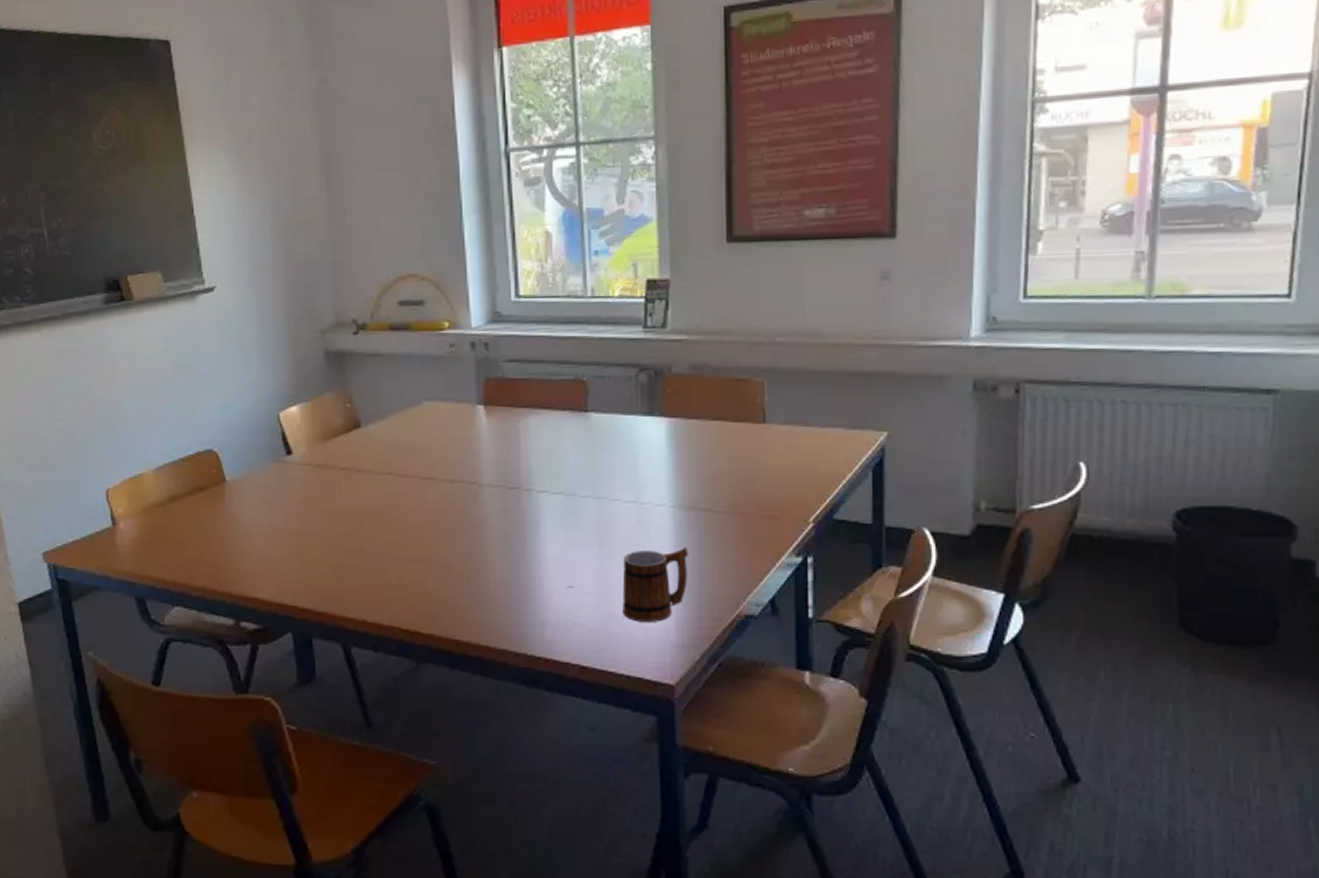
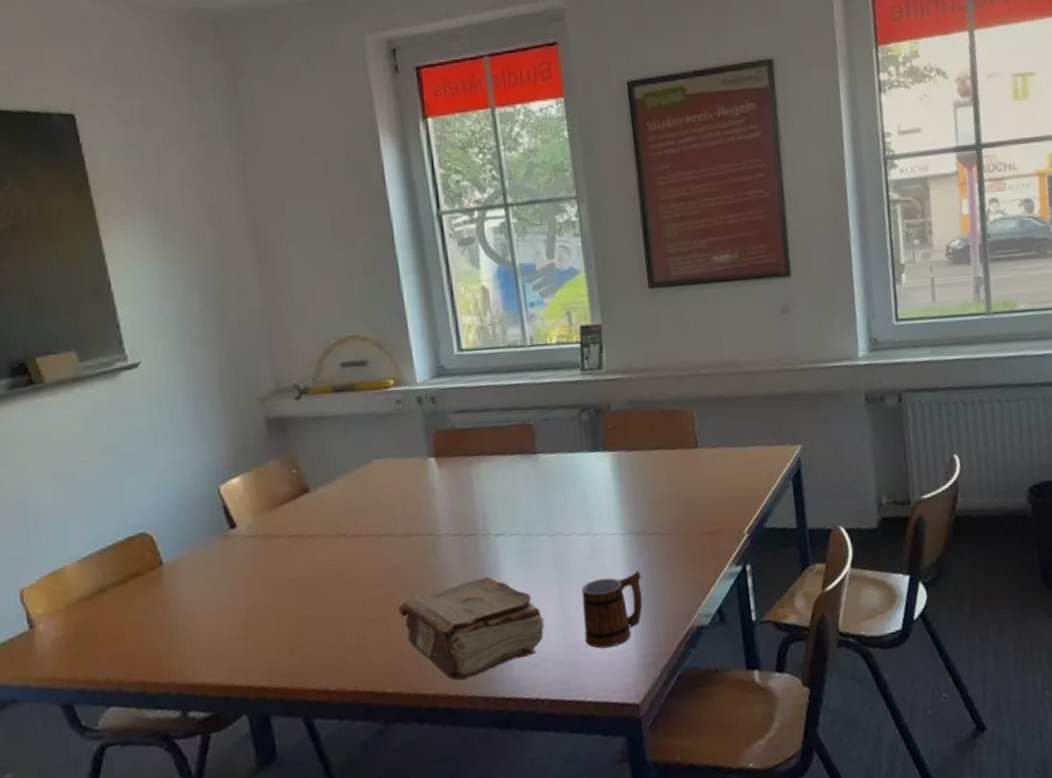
book: none [437,533,582,632] -> present [398,577,545,681]

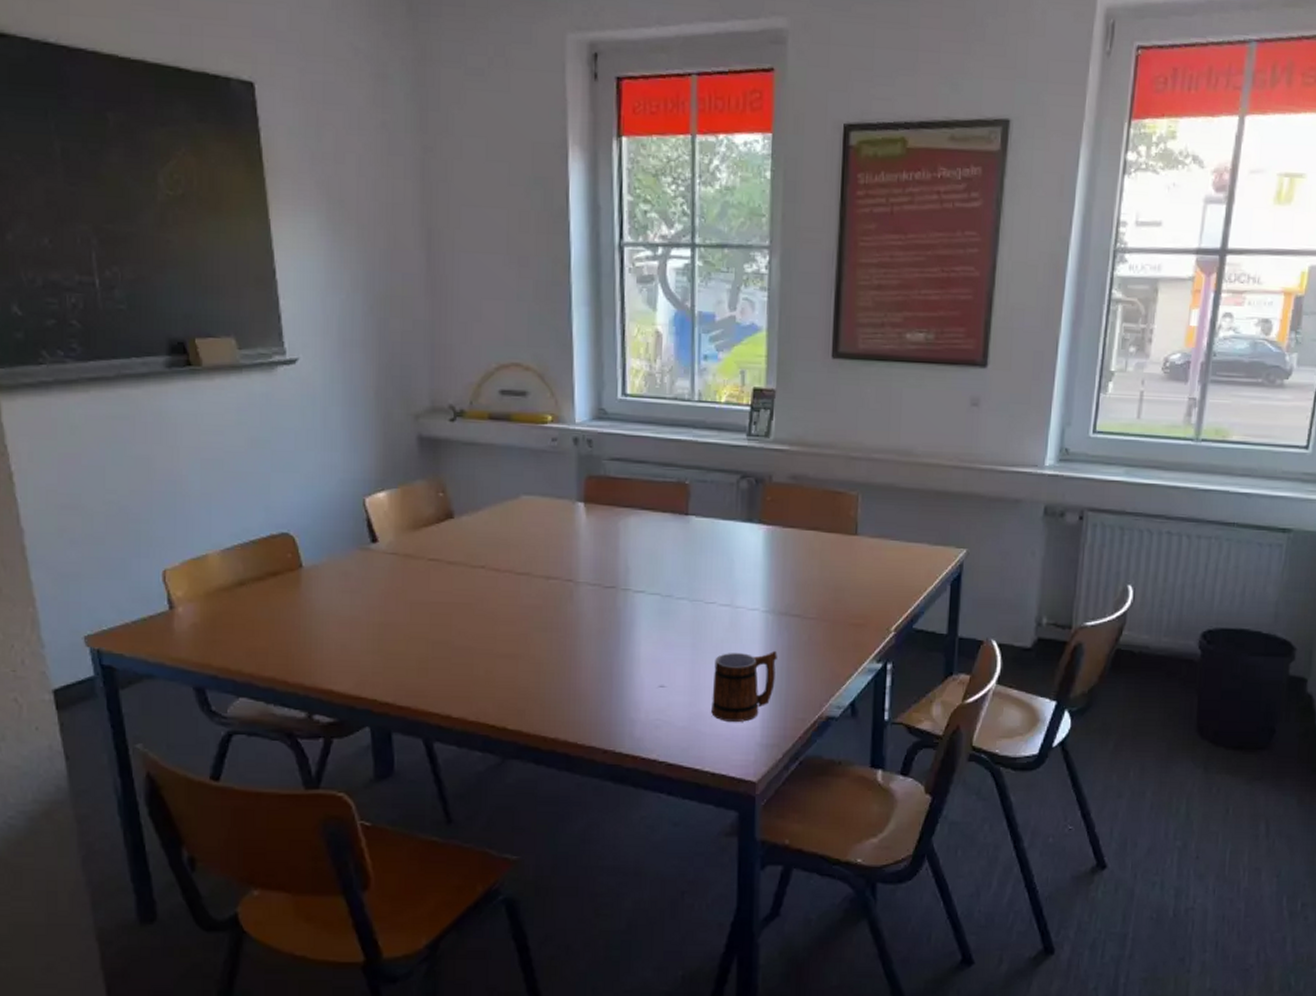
book: present [398,577,545,681] -> none [529,632,673,729]

